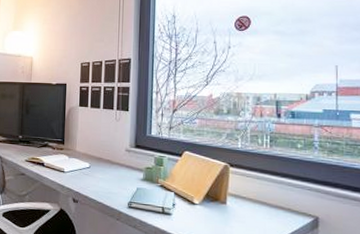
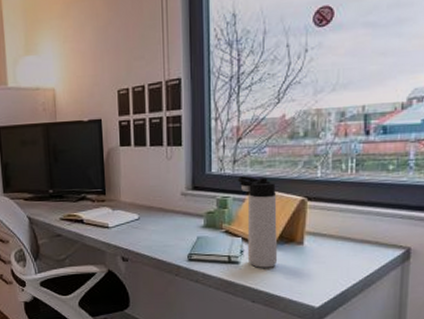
thermos bottle: none [173,140,205,222] -> present [238,176,277,268]

